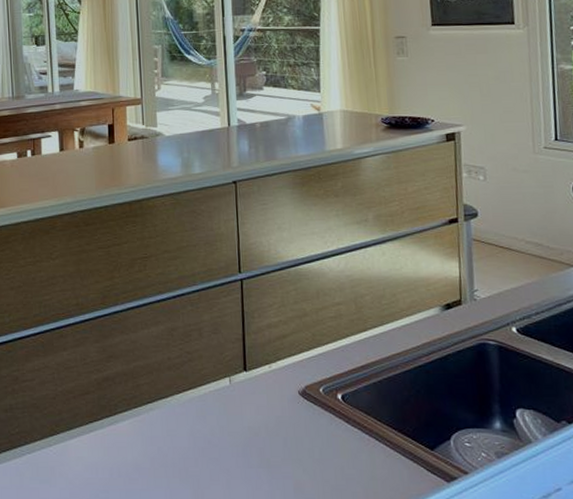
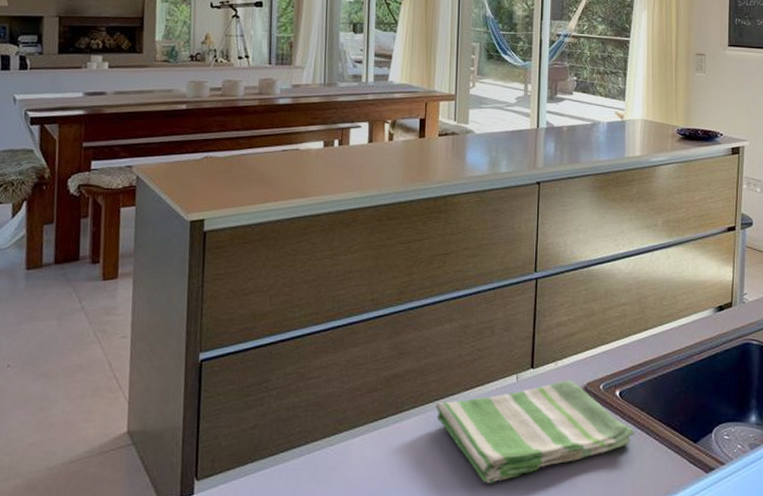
dish towel: none [149,383,362,487] -> present [436,380,635,483]

